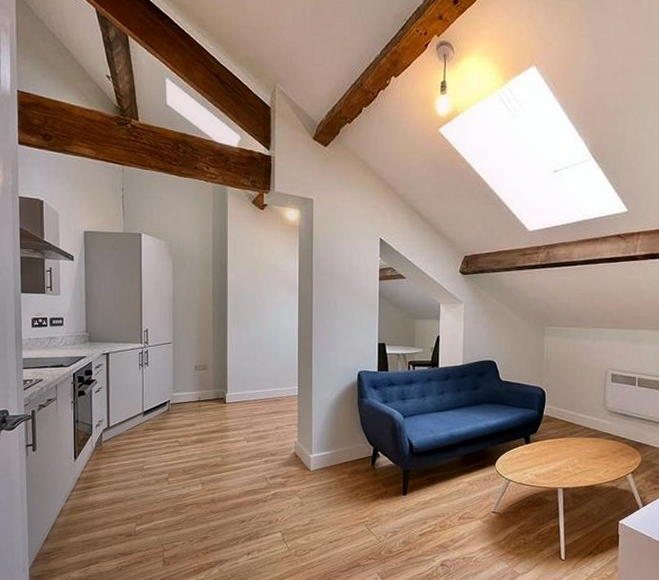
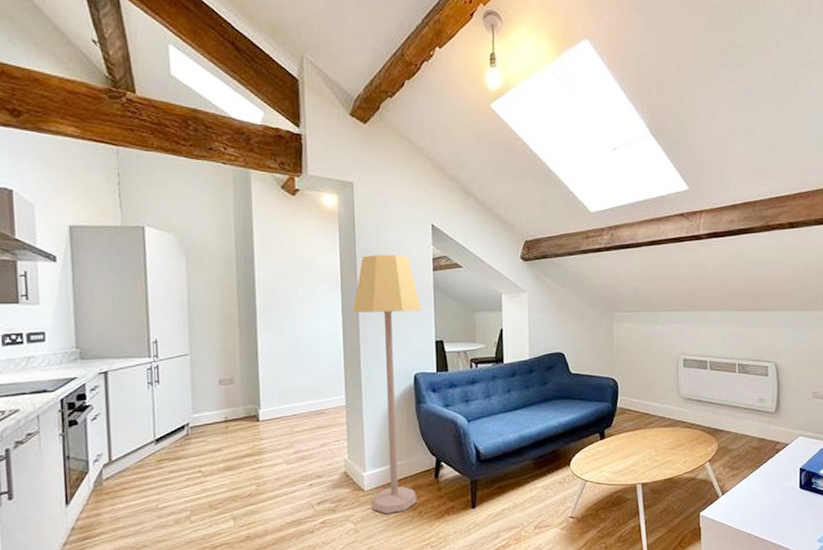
lamp: none [307,264,368,492] -> present [352,255,422,514]

